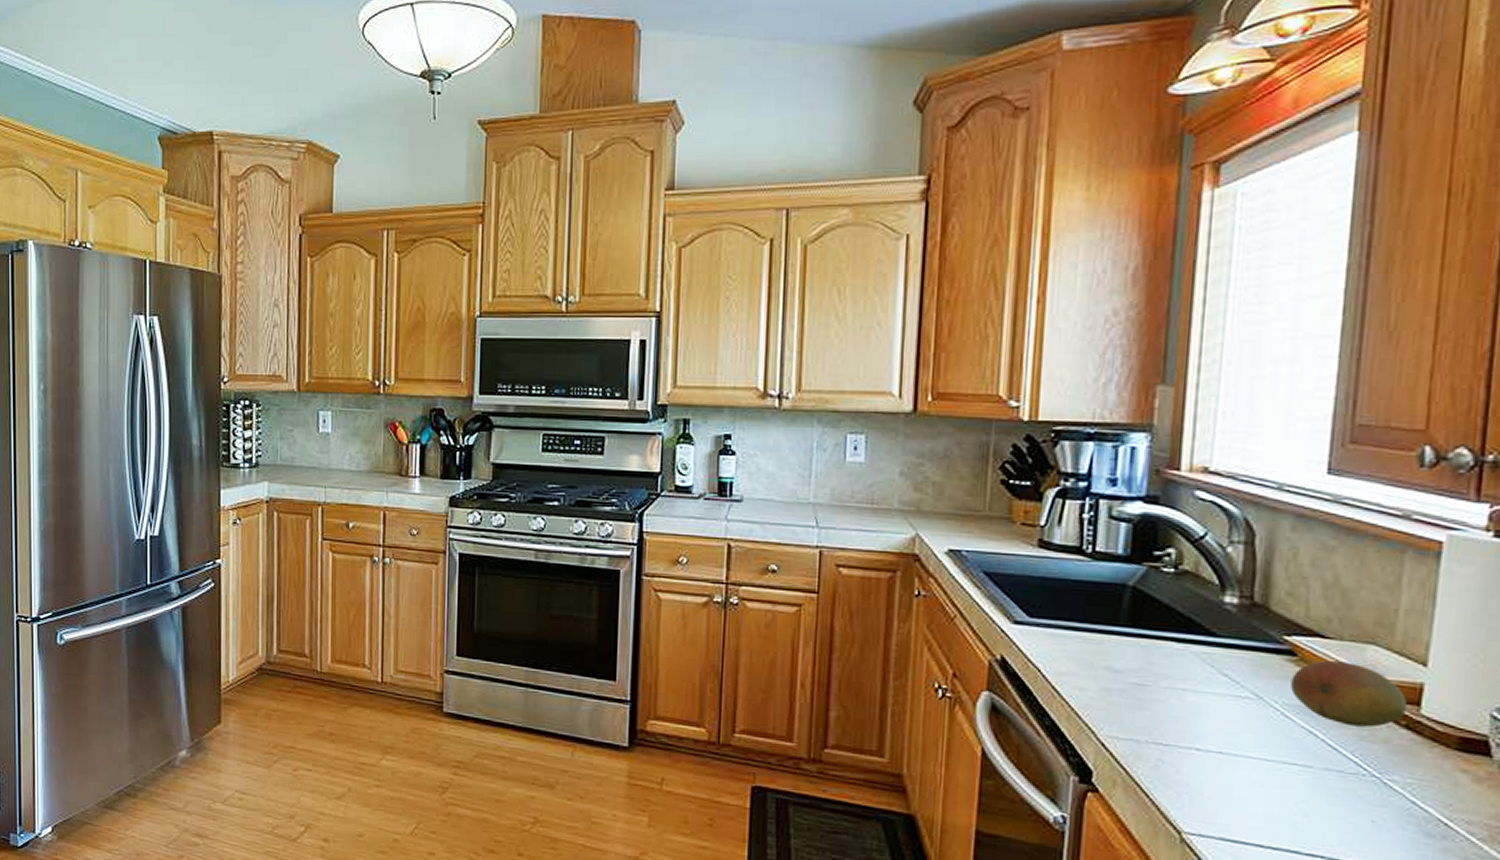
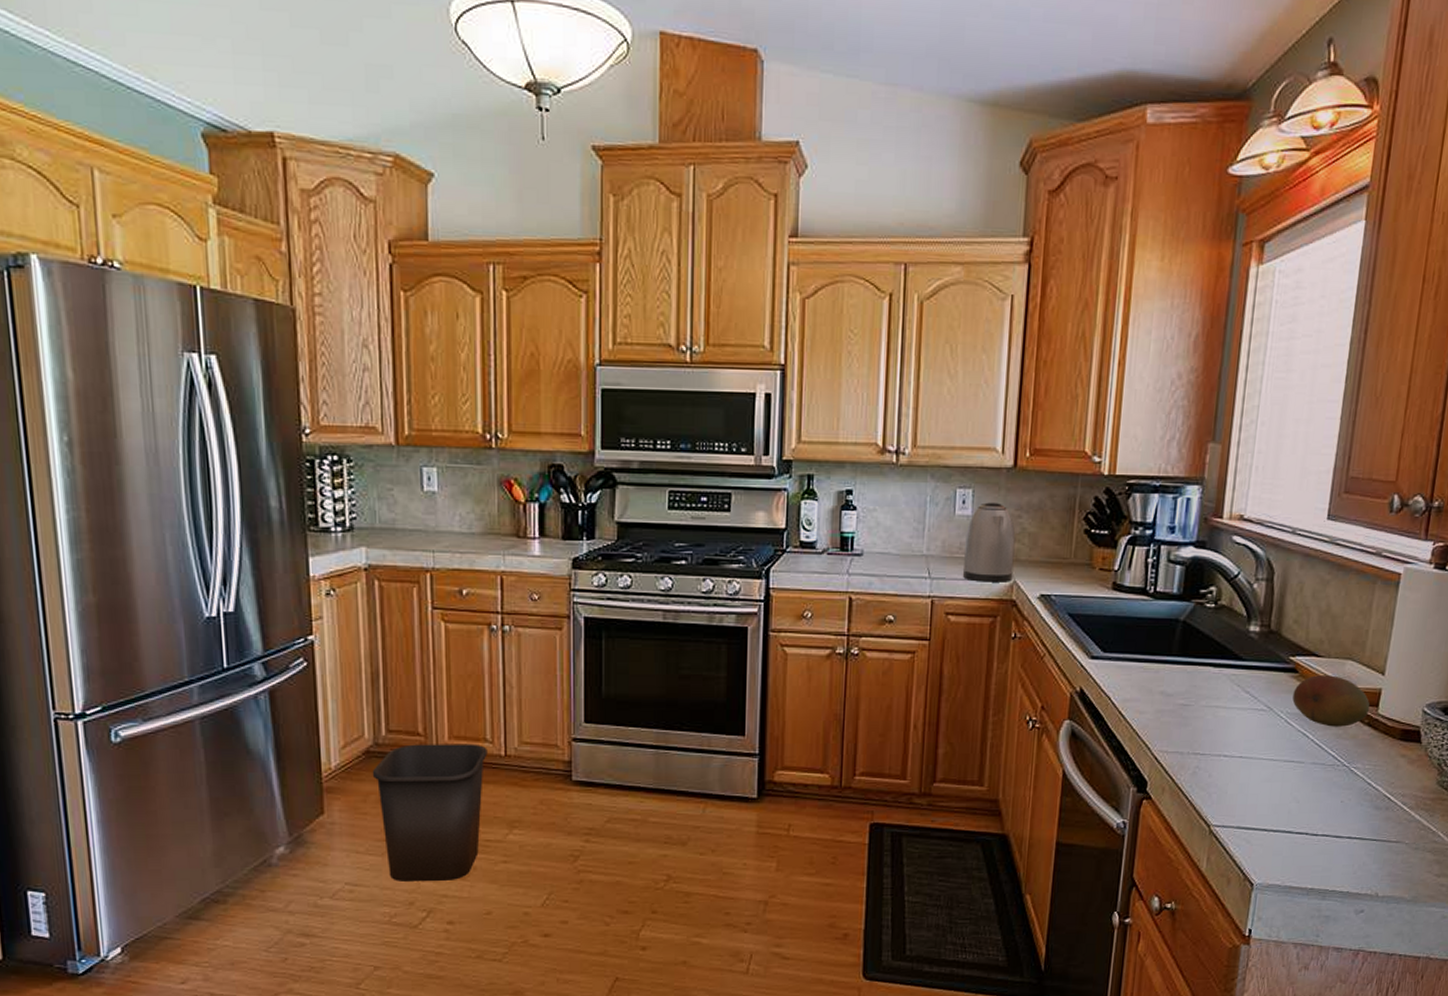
waste bin: none [263,664,366,799] -> present [372,744,488,881]
kettle: none [855,449,917,535] -> present [962,502,1016,582]

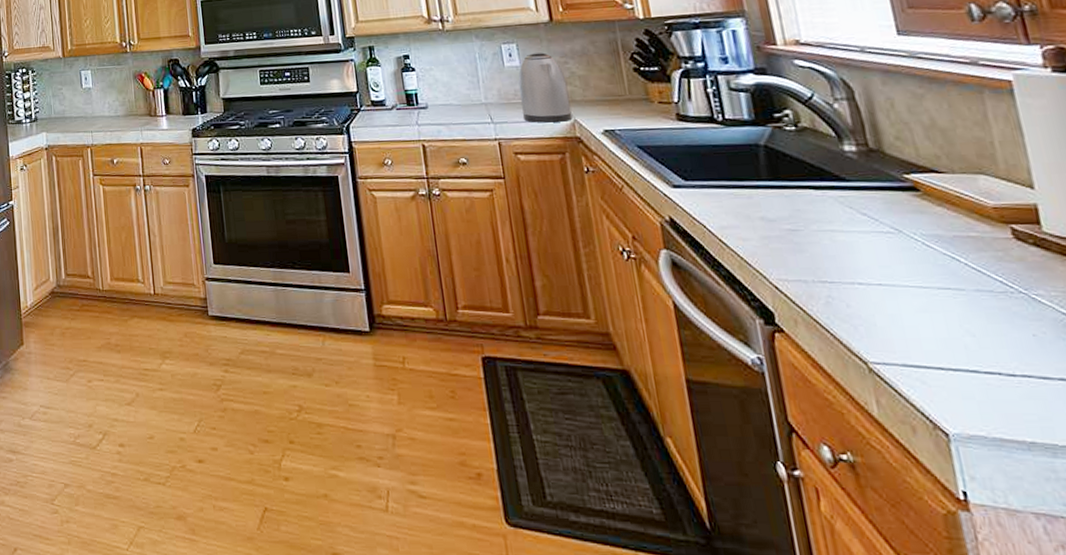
waste bin: present [372,744,488,881] -> none [56,284,141,405]
fruit: present [1292,675,1370,727] -> none [921,192,1031,249]

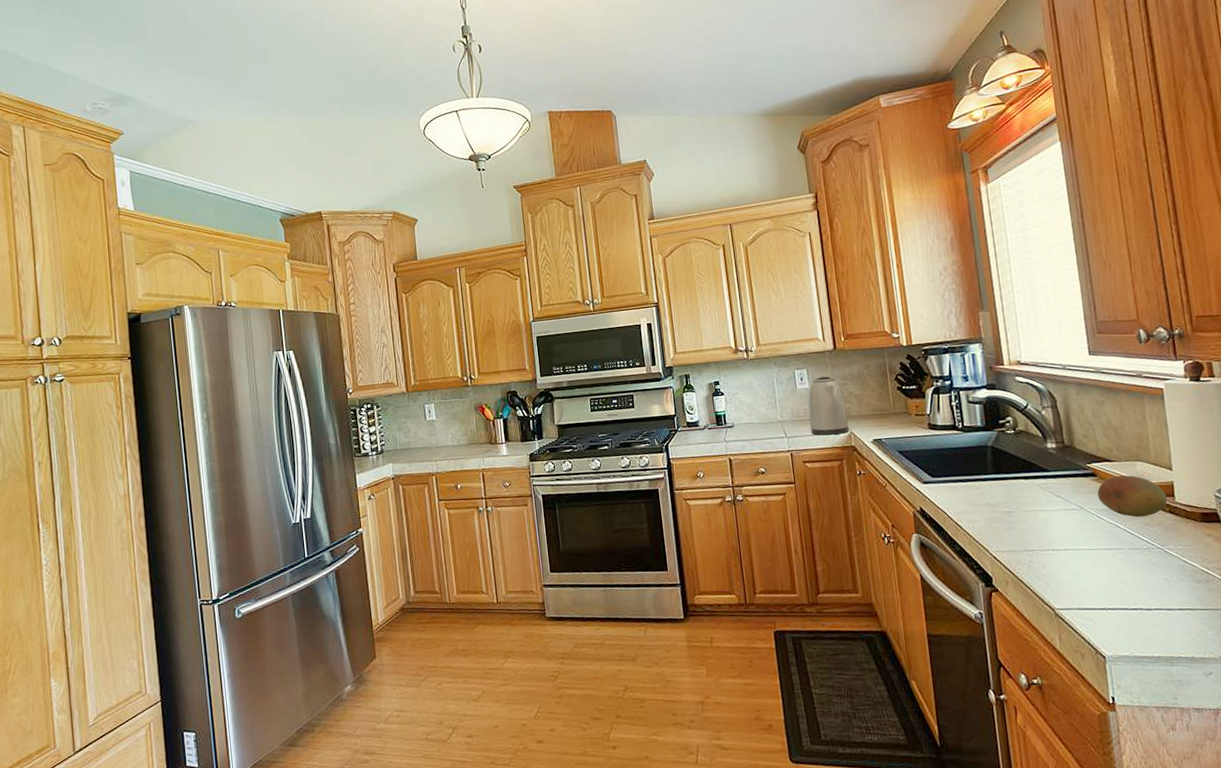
fruit: none [921,192,1031,249] -> present [1097,475,1168,517]

